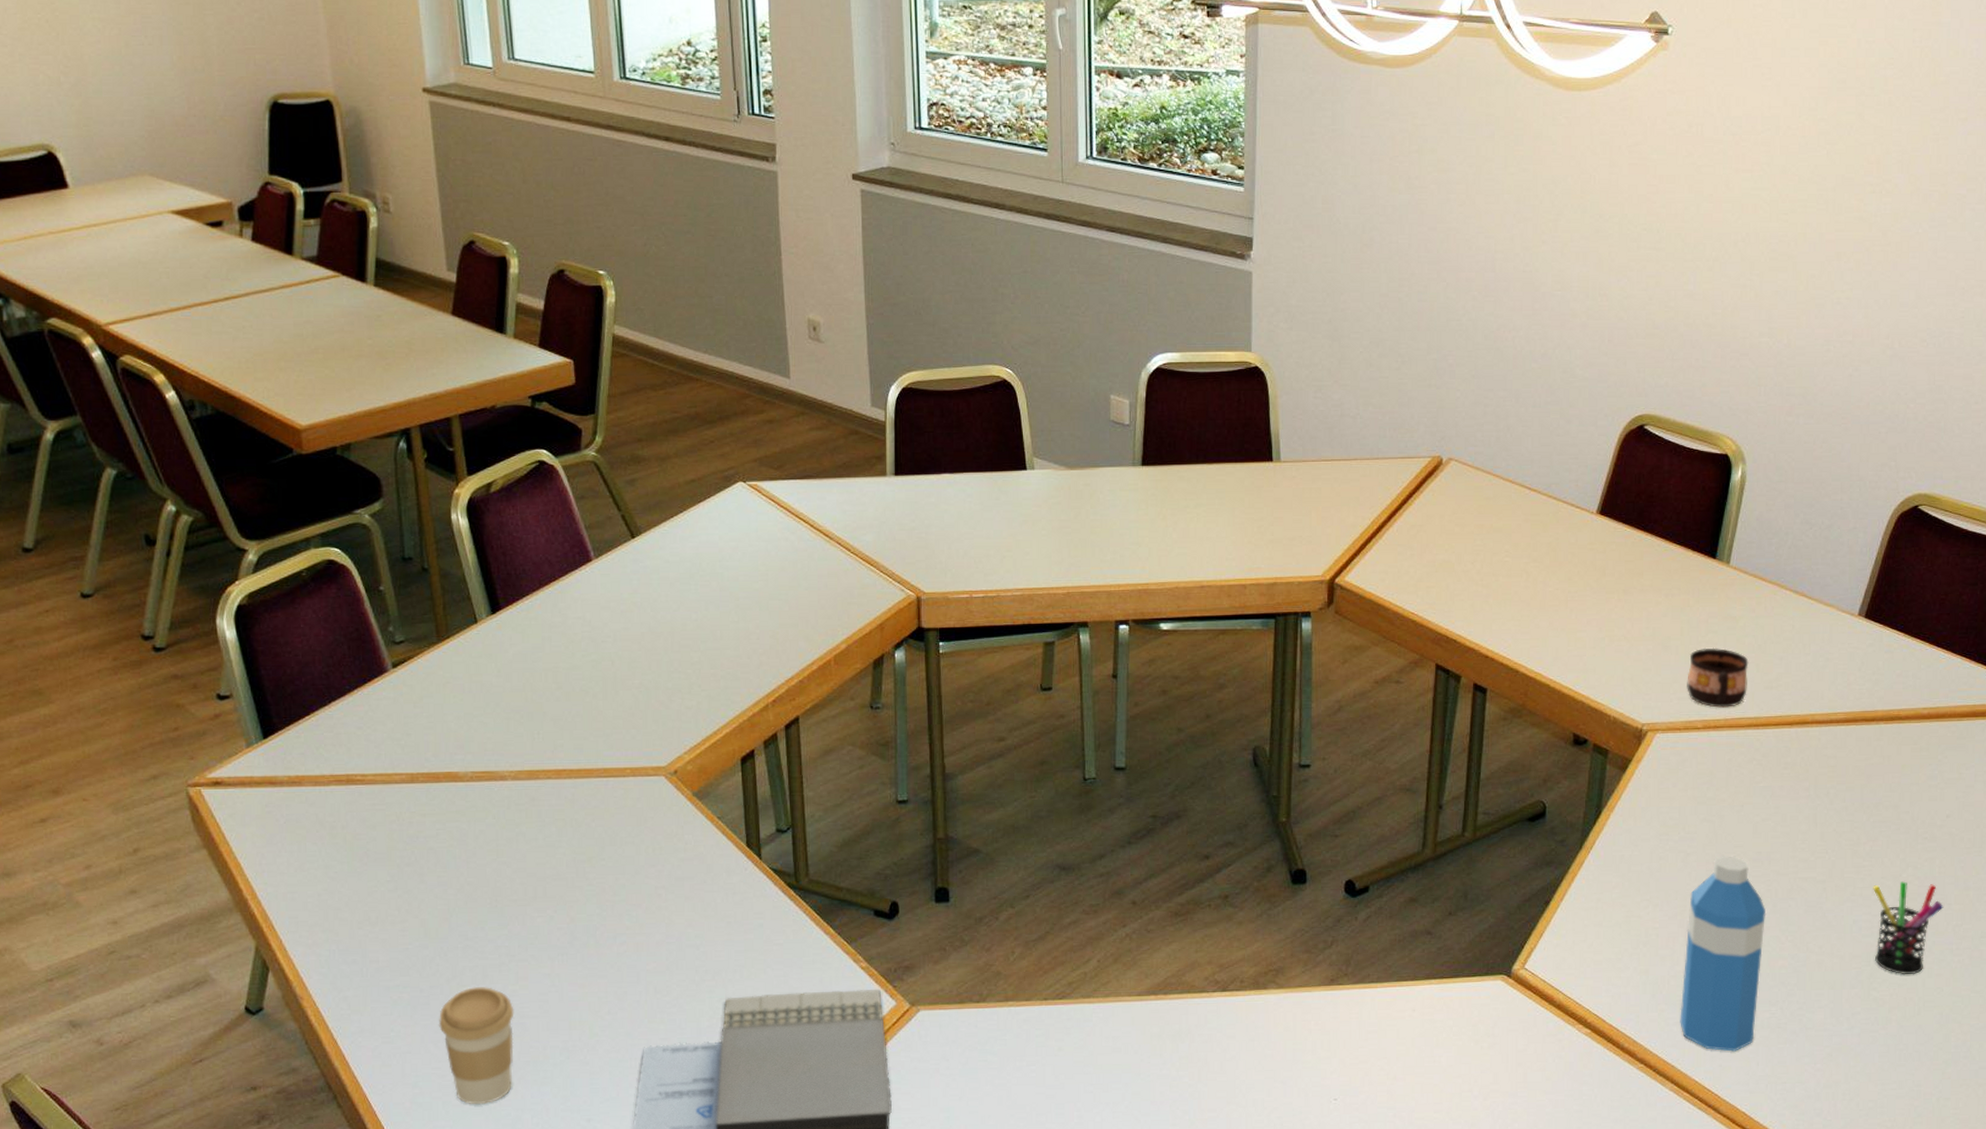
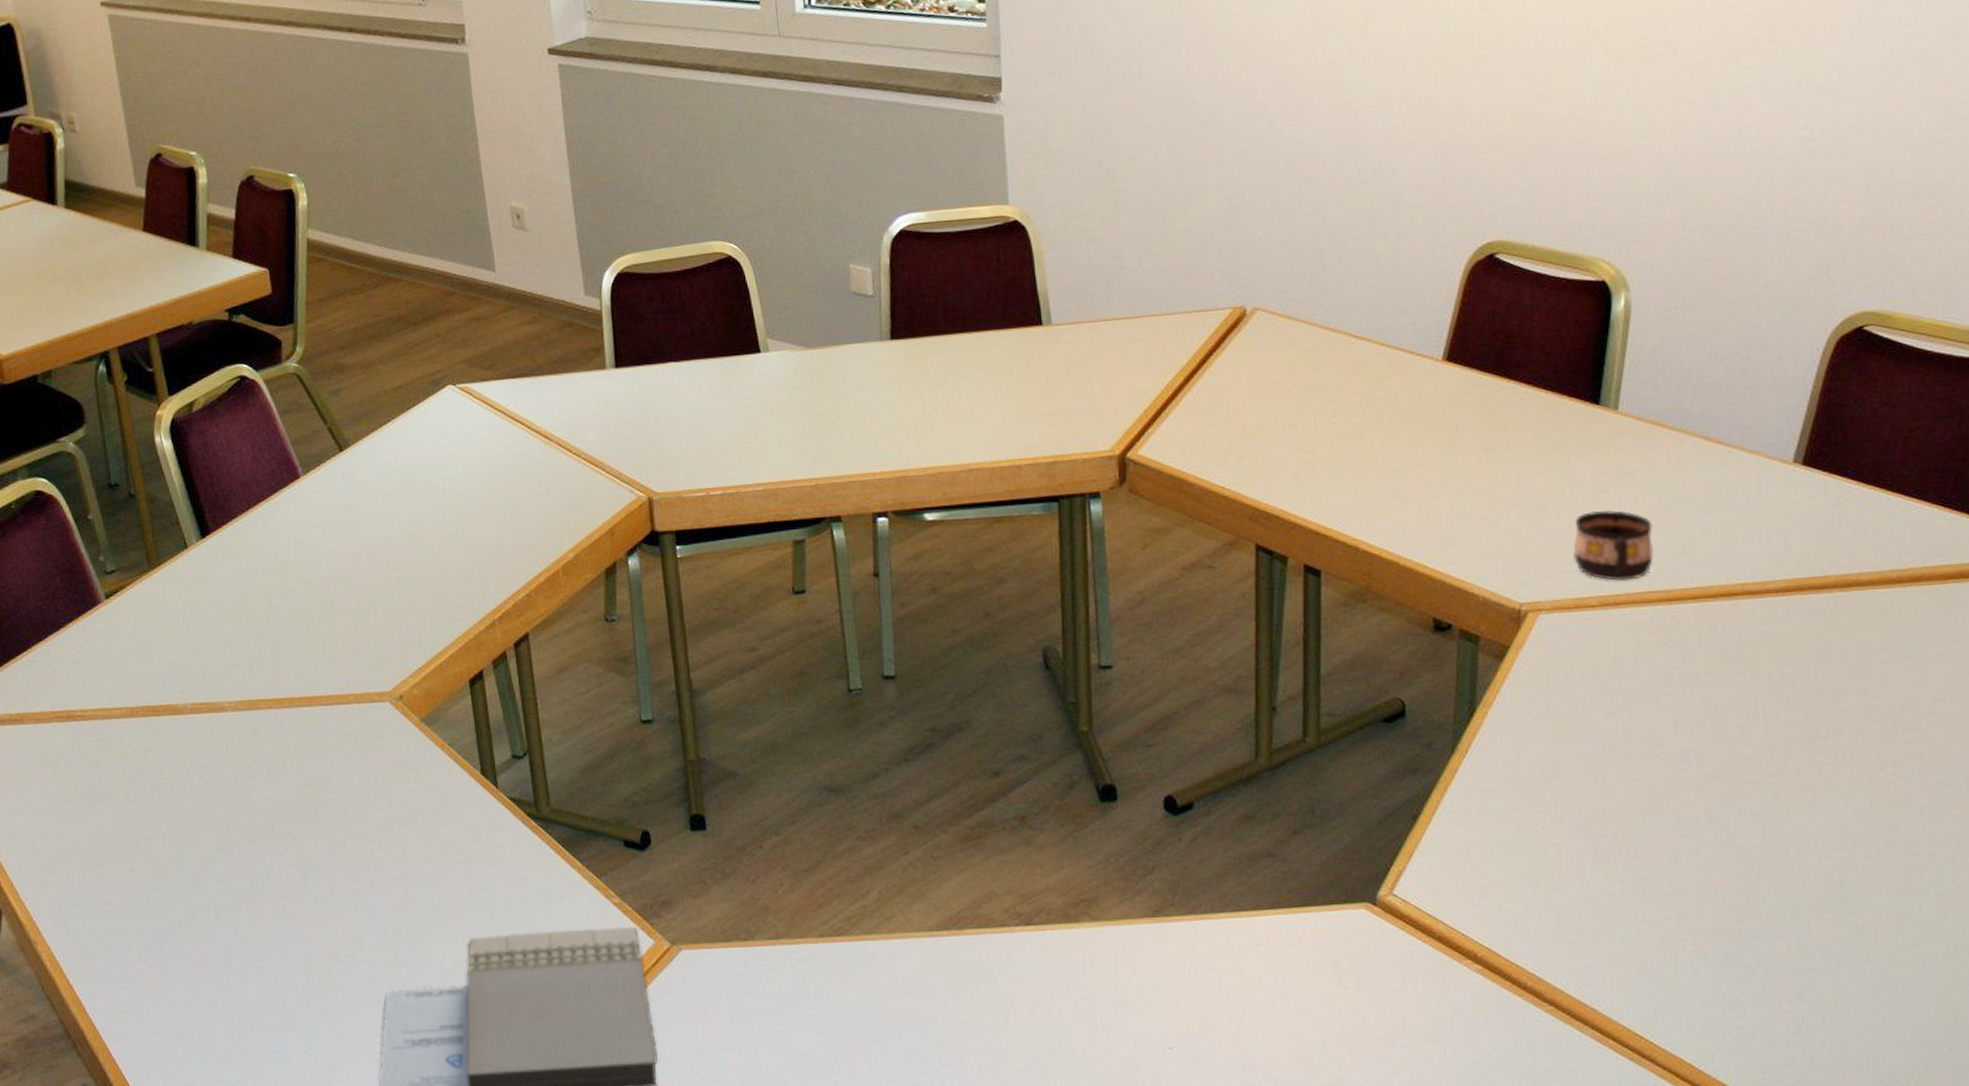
coffee cup: present [438,986,514,1105] -> none [173,928,252,1053]
water bottle: present [1680,856,1767,1052] -> none [1596,756,1701,991]
pen holder: present [1873,881,1944,975] -> none [1841,782,1940,897]

